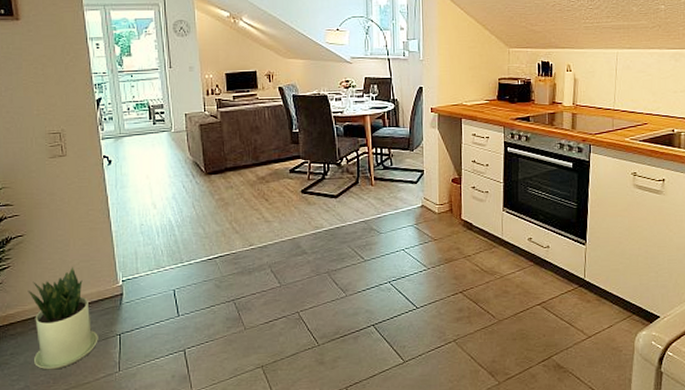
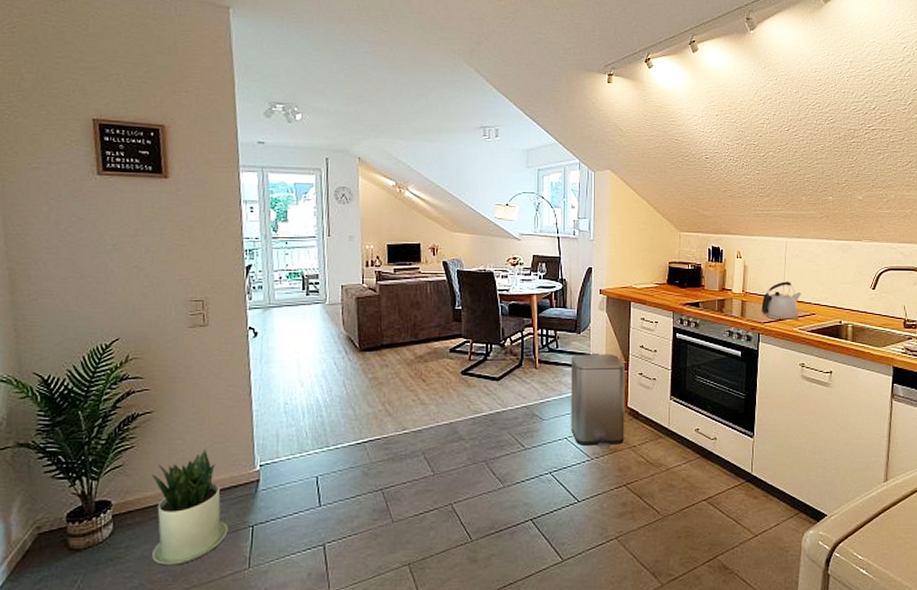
pedal bin: none [406,169,460,259] -> present [571,354,625,449]
kettle: none [592,92,633,131] -> present [761,281,802,320]

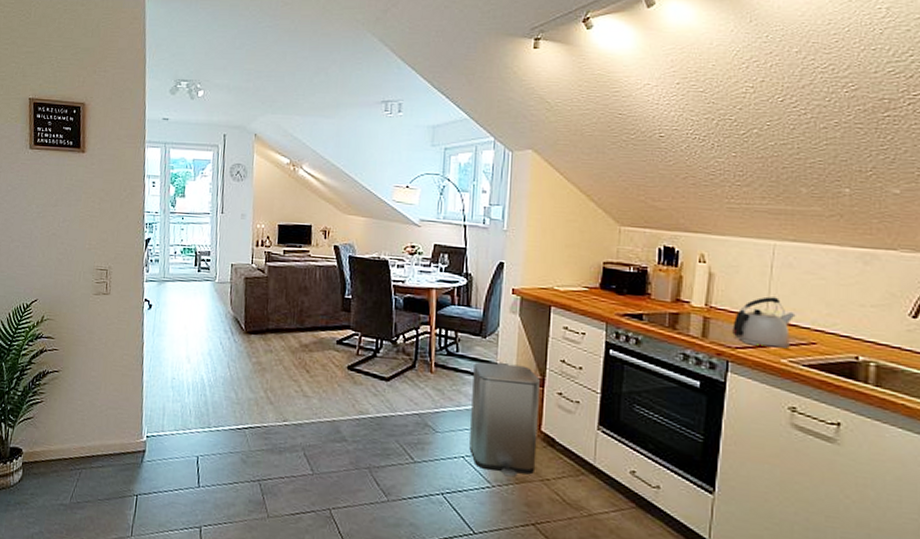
planter: present [151,449,228,566] -> none [51,412,116,521]

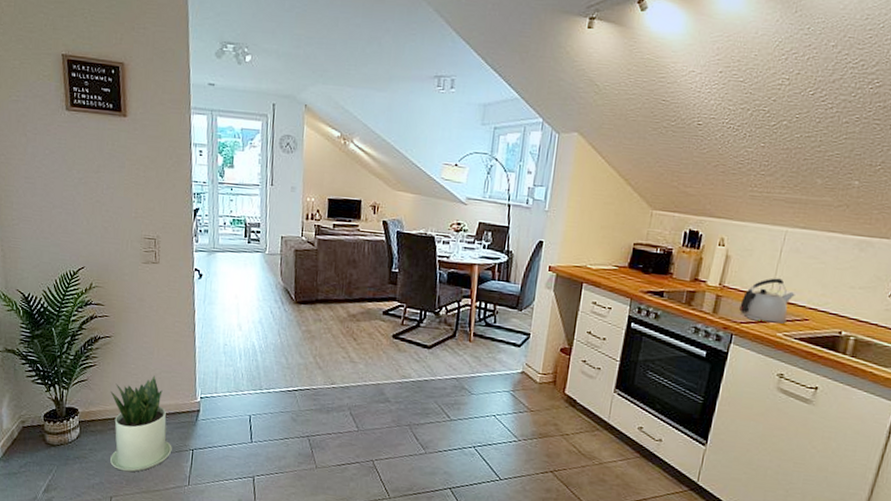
planter: none [51,412,116,521] -> present [110,375,172,473]
pedal bin: present [469,362,540,477] -> none [500,332,567,433]

